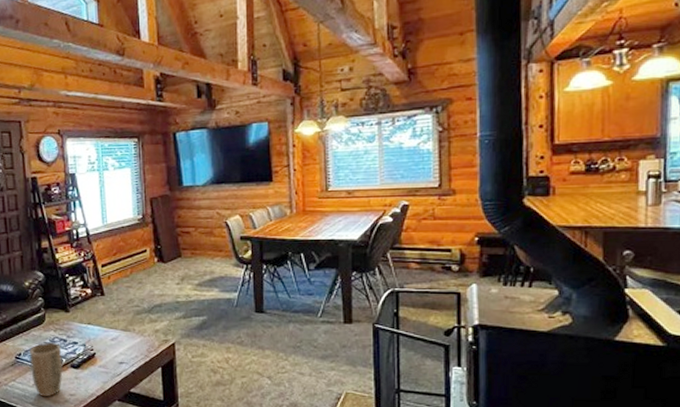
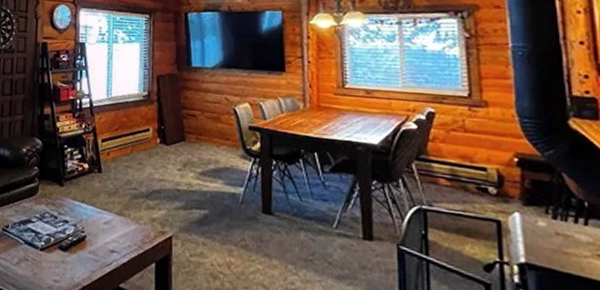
plant pot: present [29,342,63,396] -> none [16,216,51,280]

